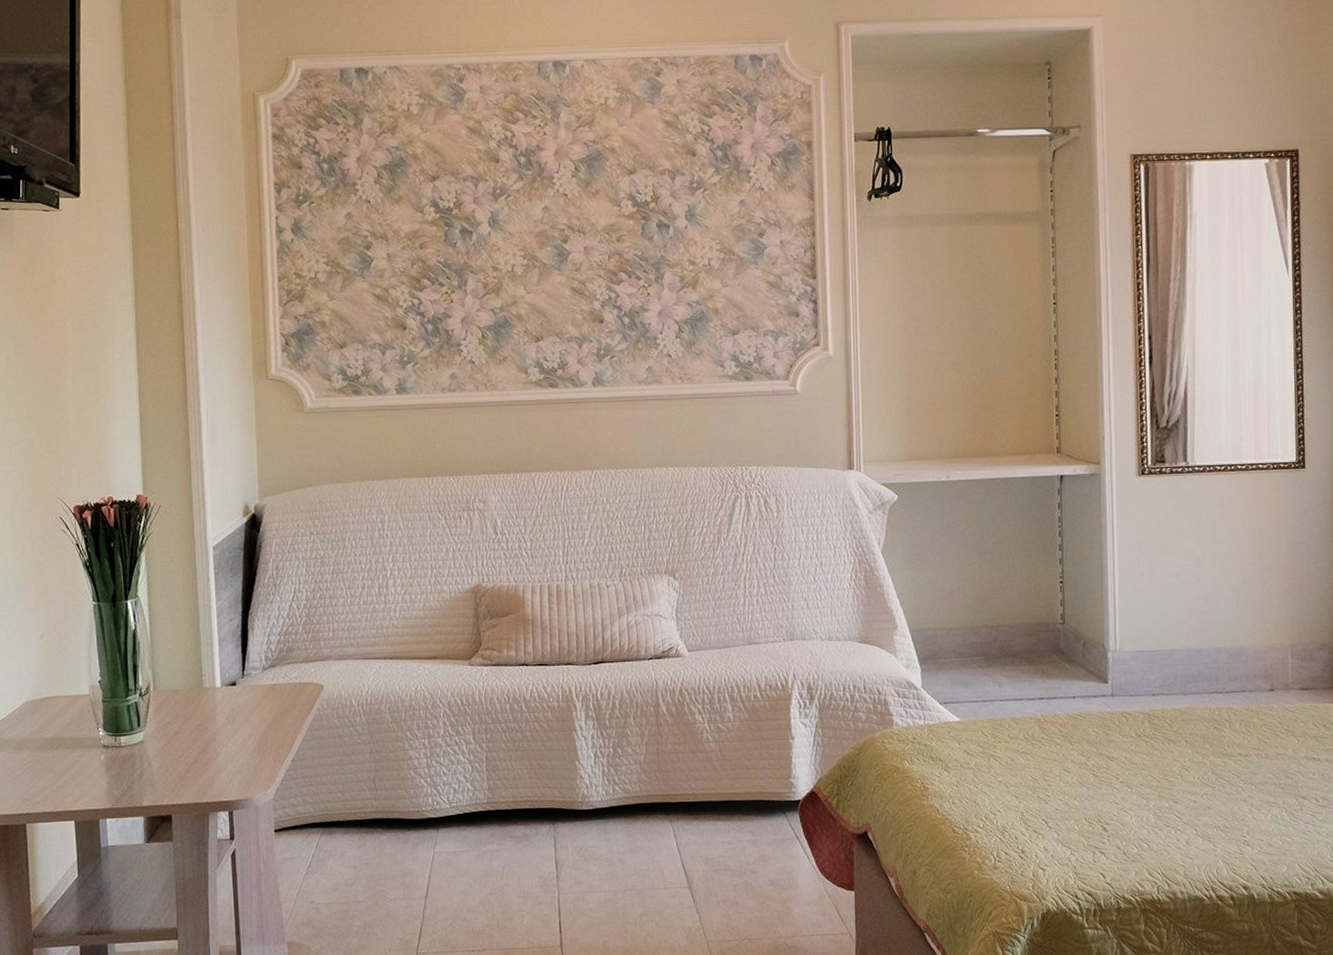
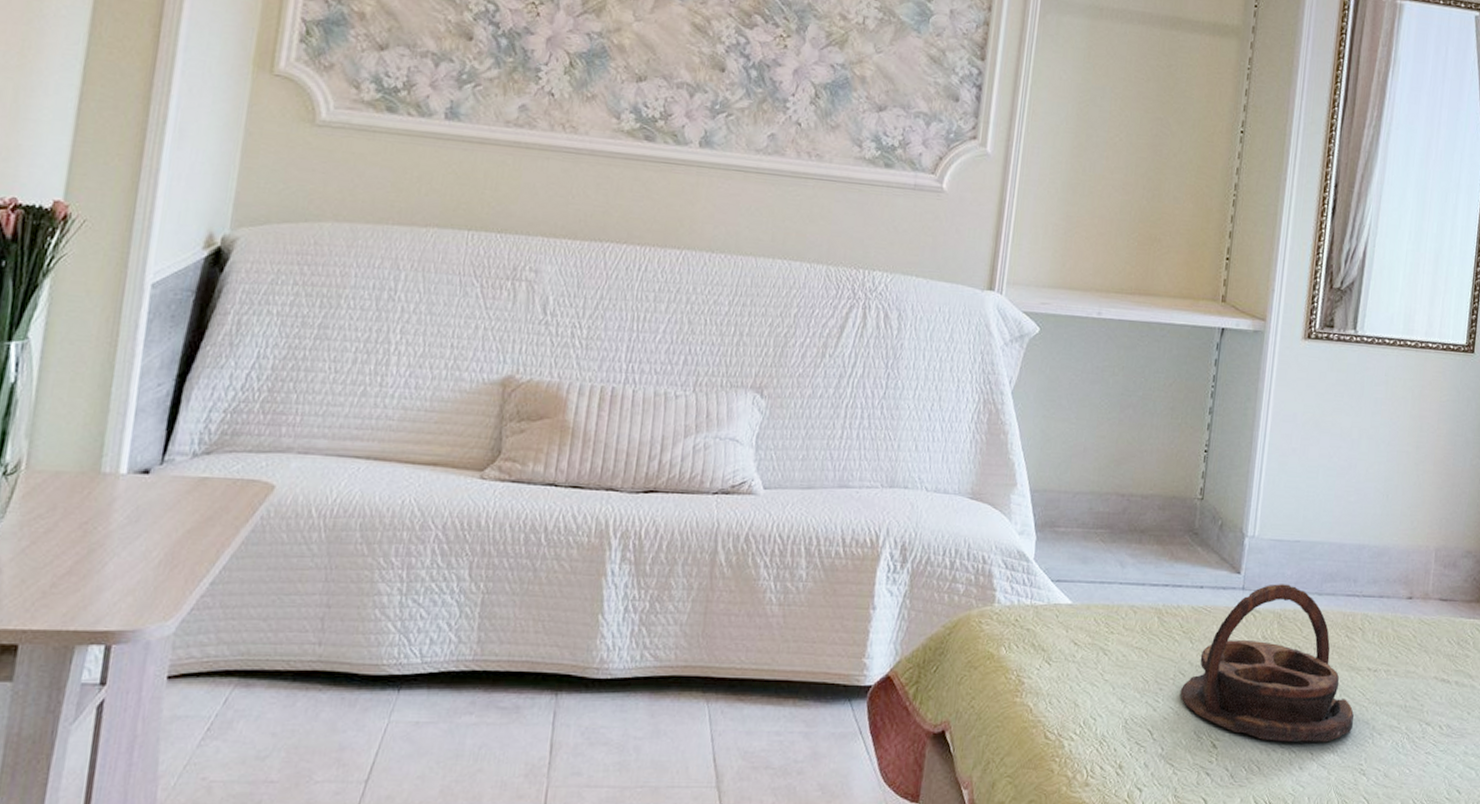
serving tray: none [1067,688,1231,822] -> present [1180,584,1354,742]

